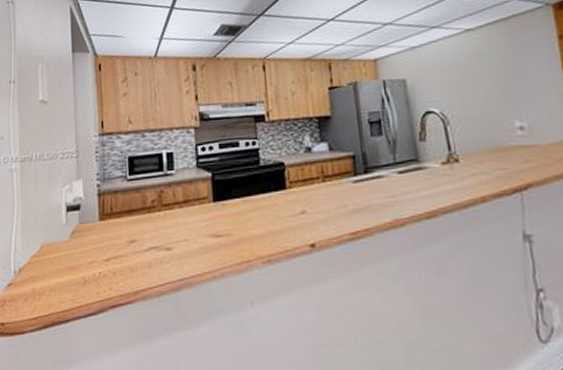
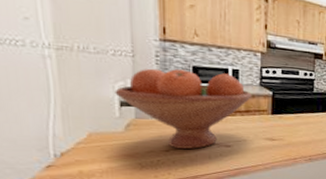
fruit bowl: none [62,159,189,256] -> present [114,68,252,149]

